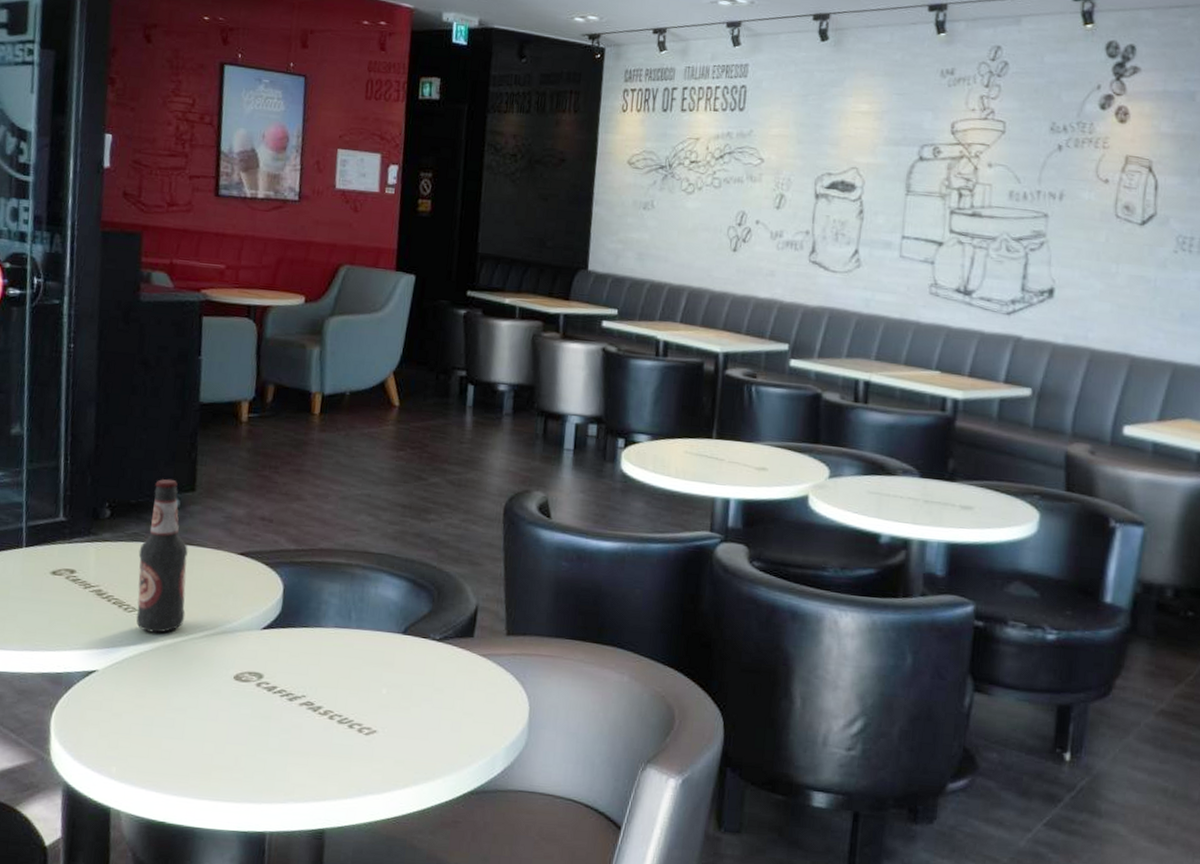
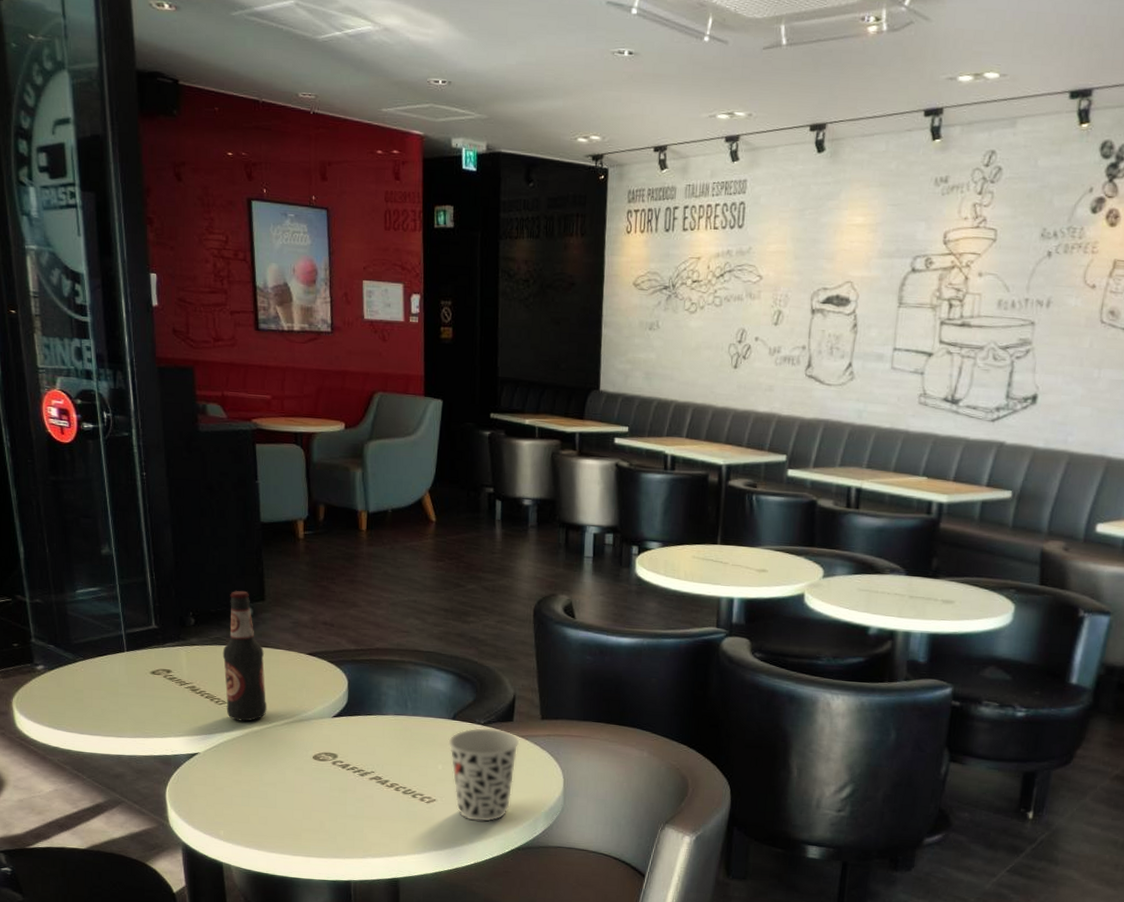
cup: none [395,644,480,759] -> present [448,728,520,822]

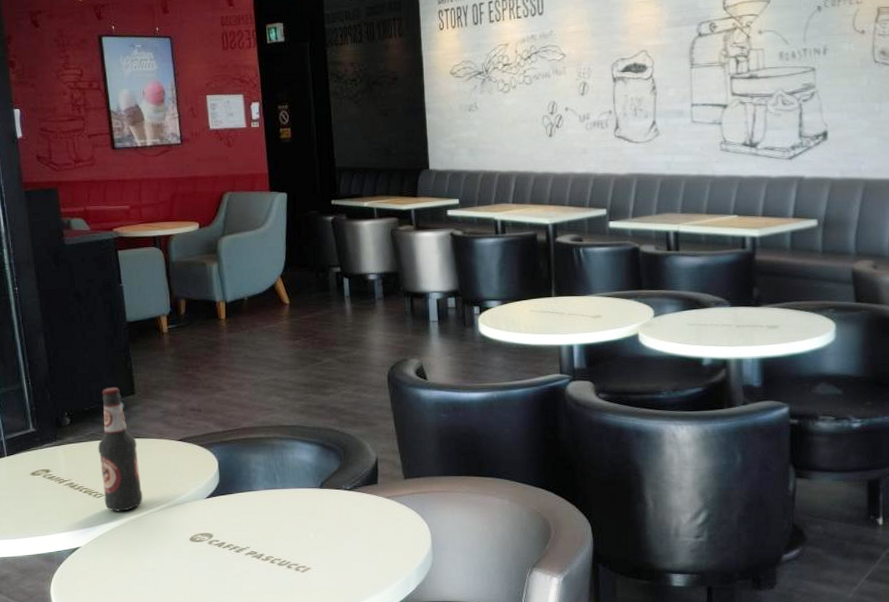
cup: present [448,728,520,822] -> none [317,493,386,585]

